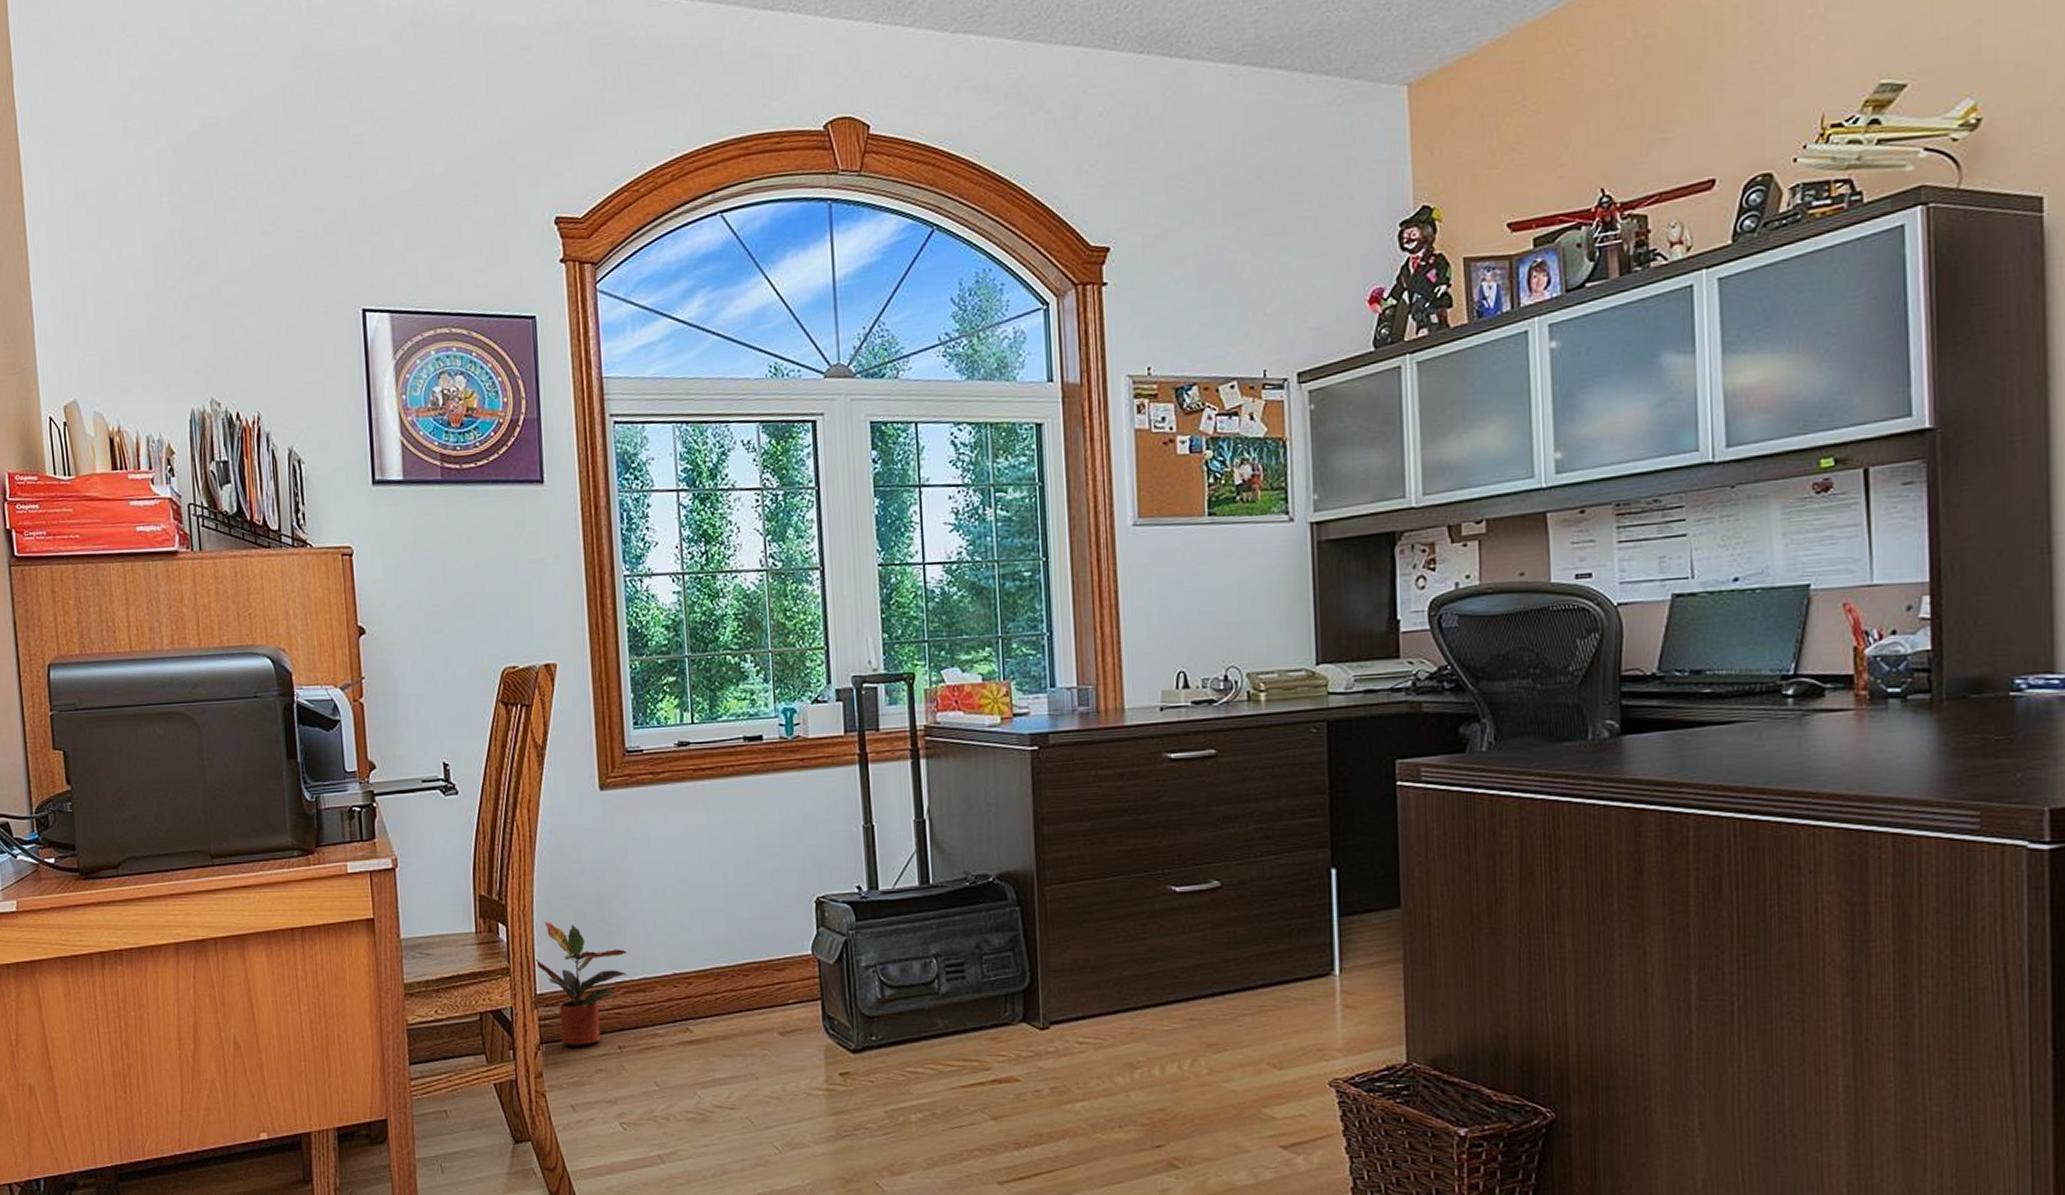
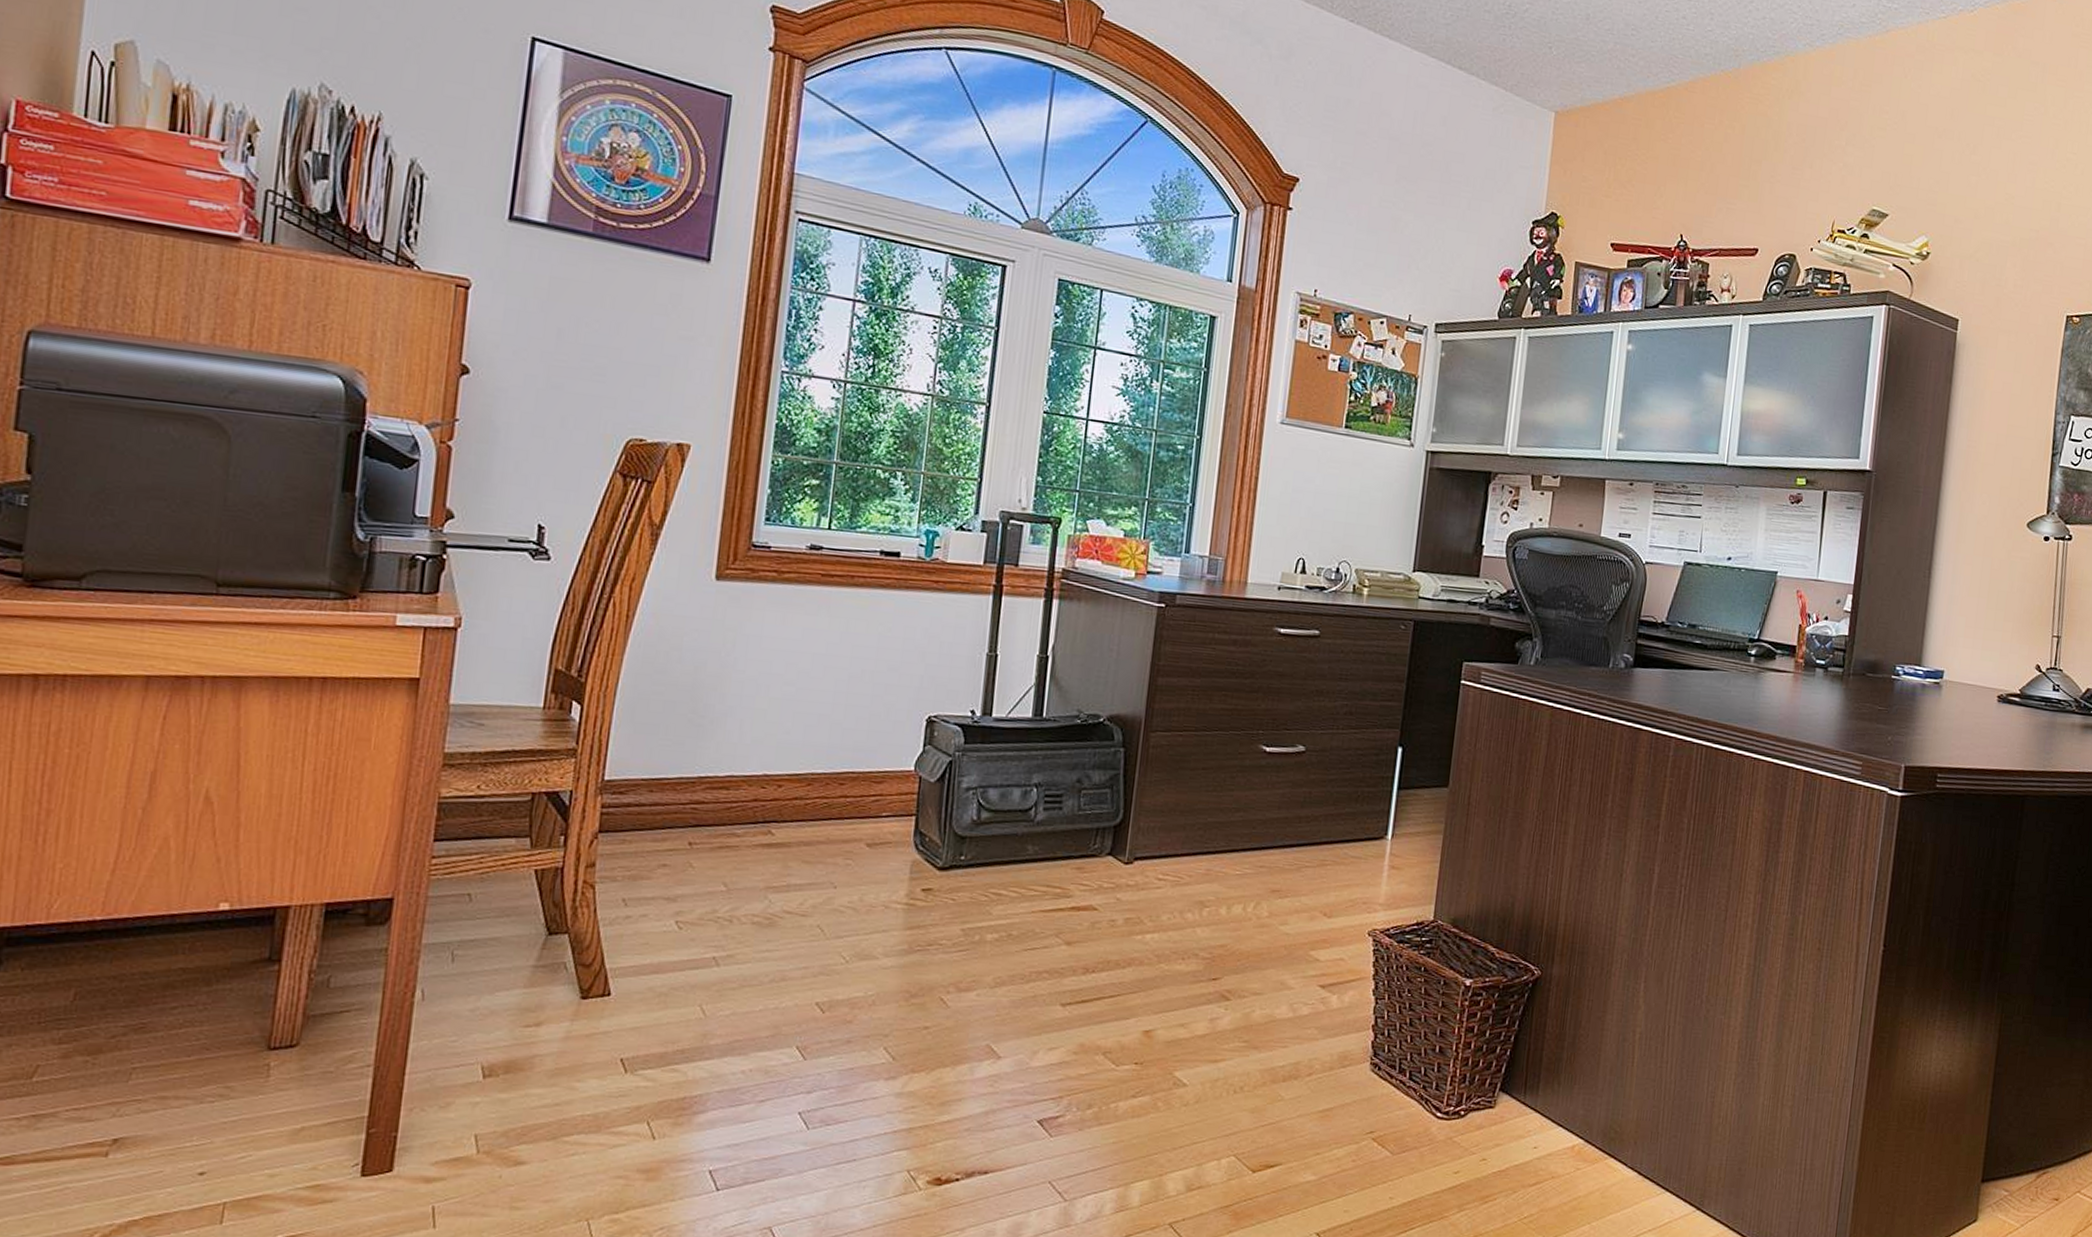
potted plant: present [533,921,627,1047] -> none [606,705,716,838]

